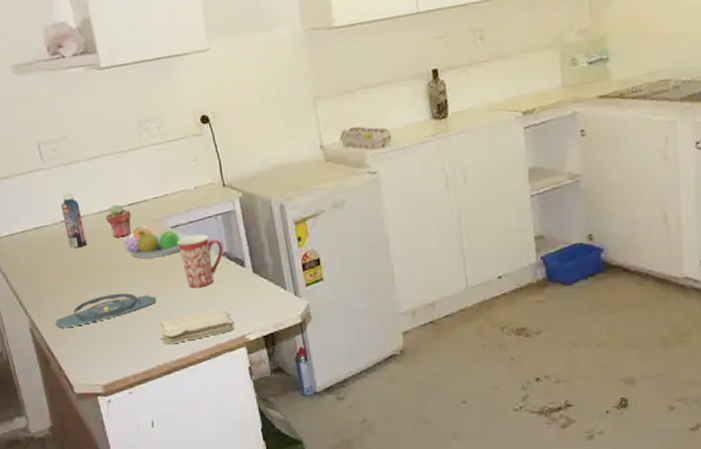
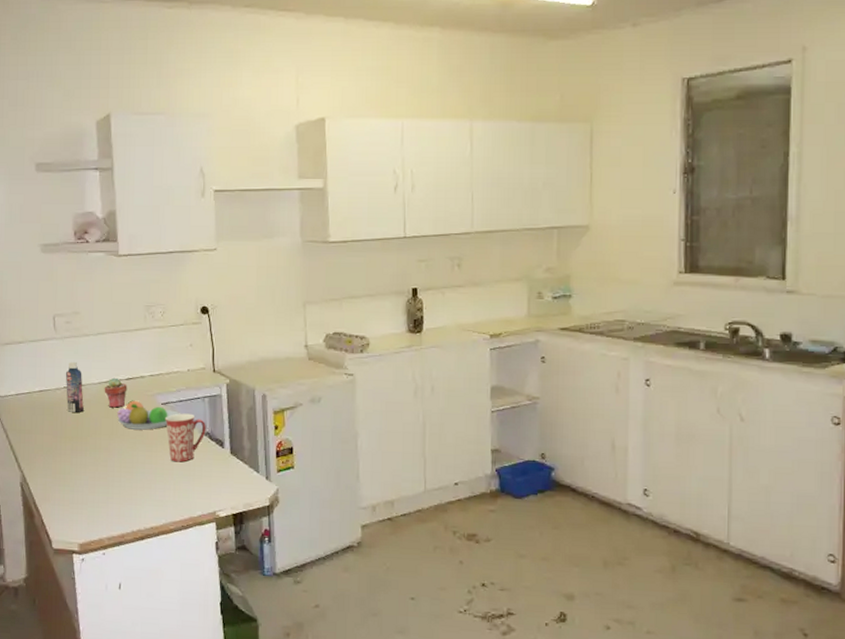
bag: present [55,293,156,329] -> none [45,459,139,486]
washcloth: present [158,309,235,345] -> none [137,484,208,513]

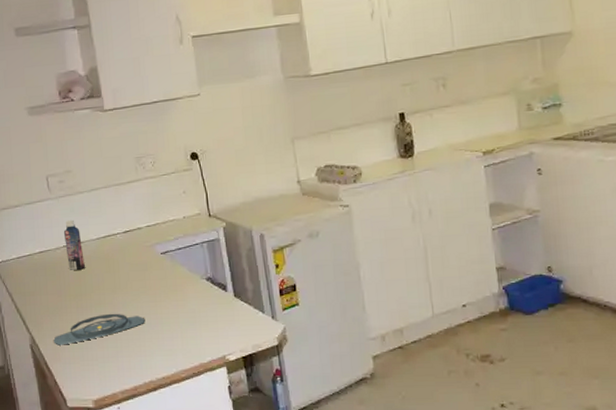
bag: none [45,459,139,486] -> present [53,313,145,346]
potted succulent: present [104,377,128,408] -> none [103,231,126,262]
fruit bowl: present [116,400,180,430] -> none [117,252,180,282]
mug: present [165,413,206,463] -> none [166,260,208,310]

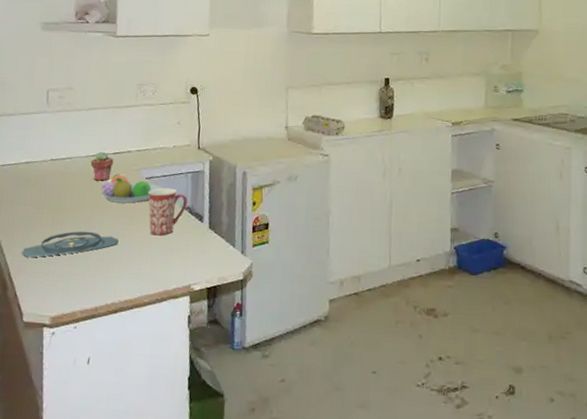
bottle: present [63,219,85,270] -> none [52,134,71,185]
potted succulent: none [103,231,126,262] -> present [90,151,114,181]
fruit bowl: none [117,252,180,282] -> present [100,174,163,203]
mug: none [166,260,208,310] -> present [148,187,187,236]

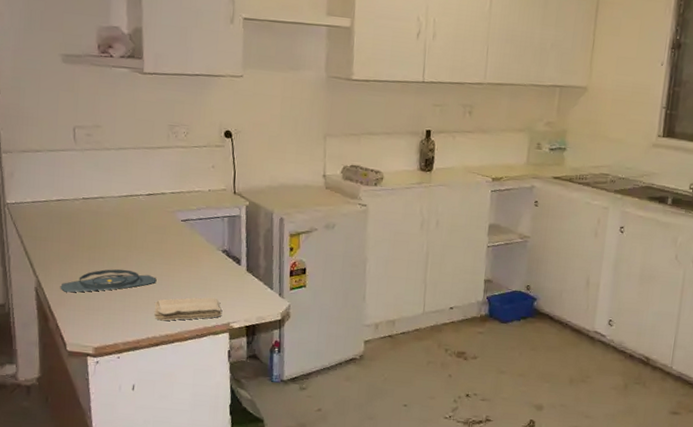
potted succulent: present [90,151,114,181] -> none [124,192,148,222]
fruit bowl: present [100,174,163,203] -> none [135,215,199,244]
washcloth: none [114,257,184,286] -> present [154,297,223,321]
mug: present [148,187,187,236] -> none [185,230,224,277]

